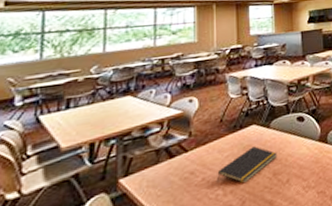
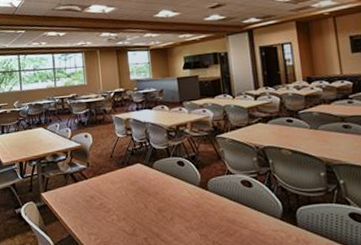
notepad: present [217,146,277,184] -> none [111,183,161,214]

